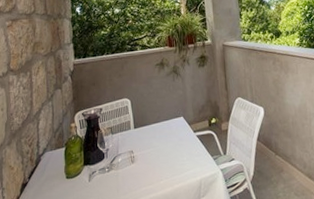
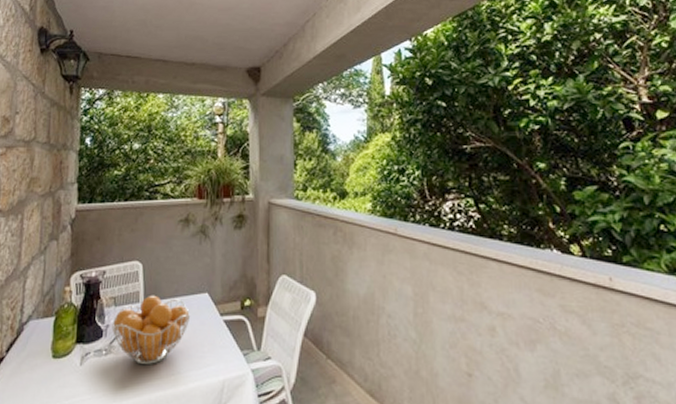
fruit basket: none [111,122,172,176] -> present [111,295,191,365]

